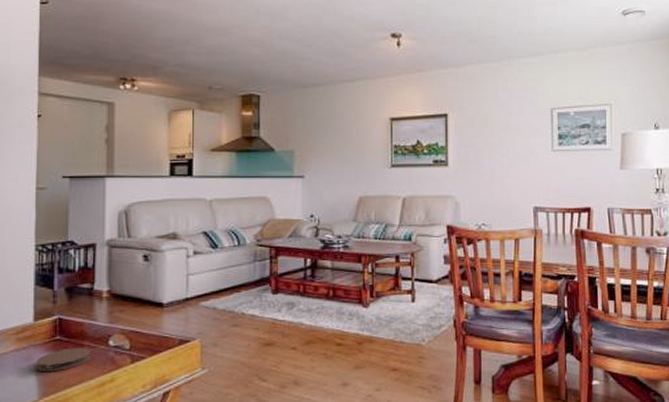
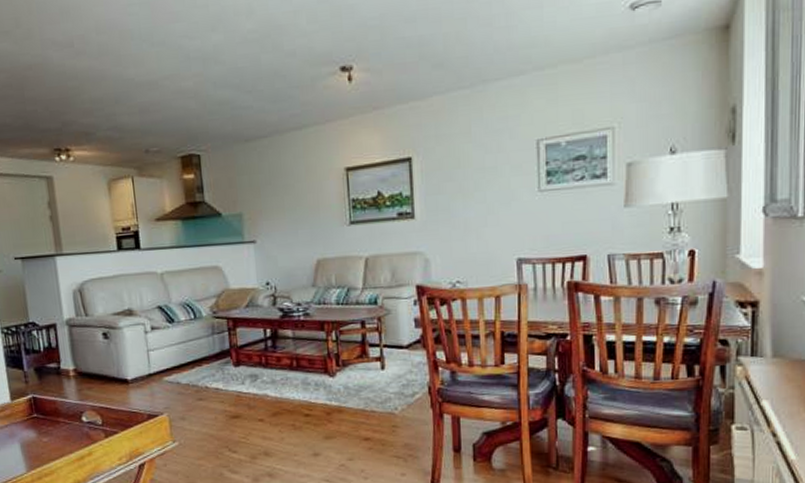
coaster: present [36,348,90,372] -> none [19,424,67,448]

